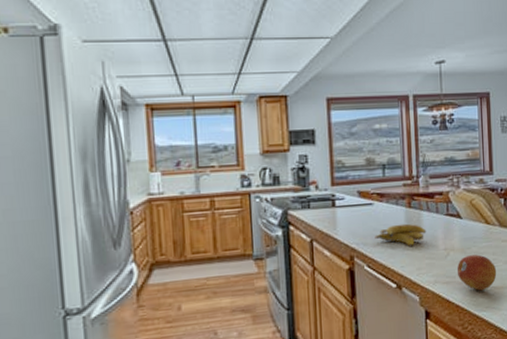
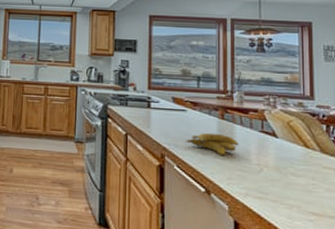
fruit: present [457,254,497,291] -> none [270,175,317,214]

